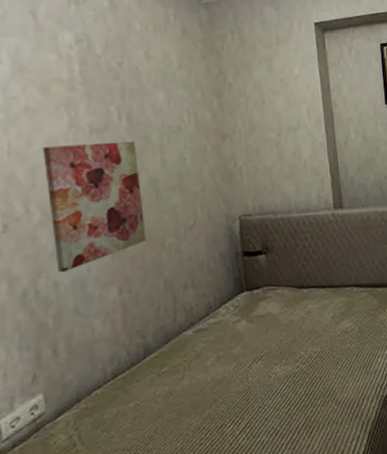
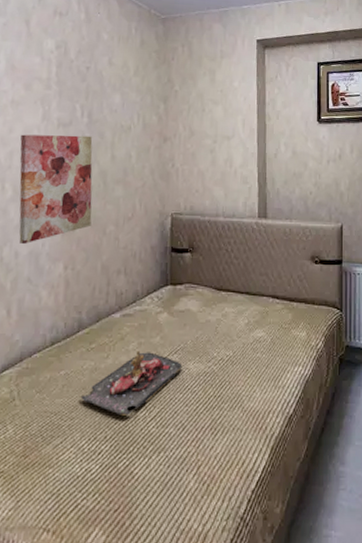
tray: none [156,363,269,436] -> present [80,350,183,416]

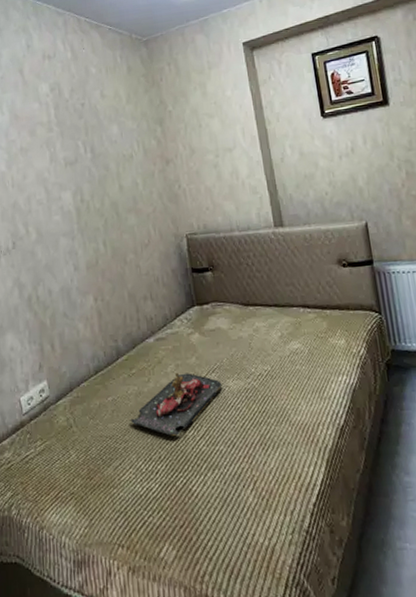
wall art: present [19,134,93,245] -> none [34,170,112,282]

